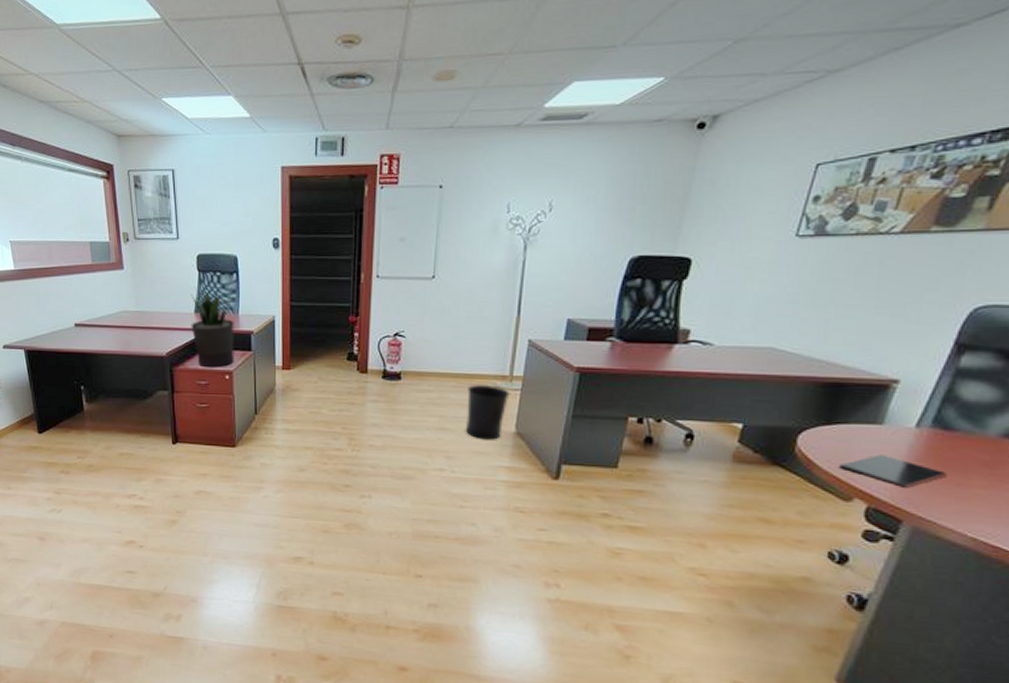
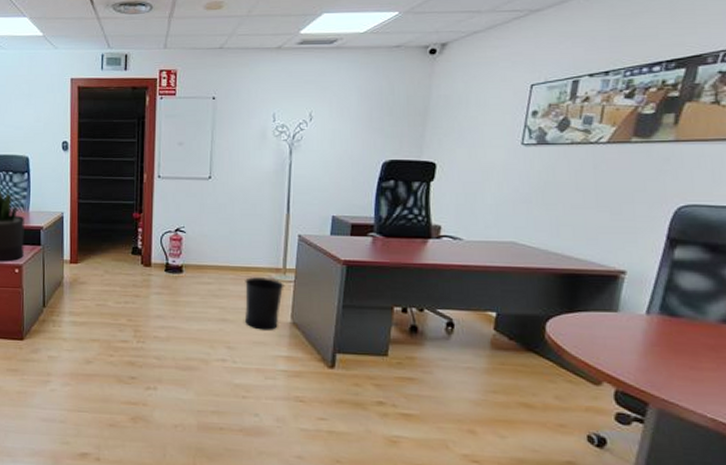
tablet: present [839,454,947,488] -> none [586,340,680,371]

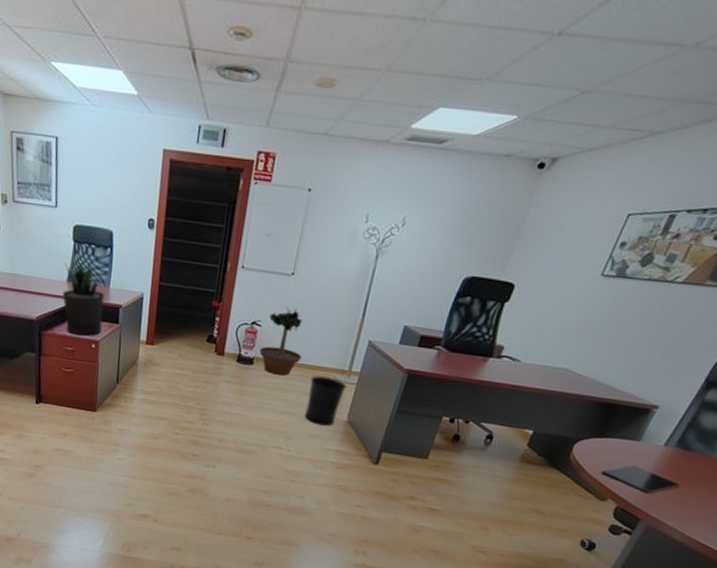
potted tree: none [187,210,232,281] -> present [259,306,303,376]
tablet: none [586,340,680,371] -> present [601,465,680,494]

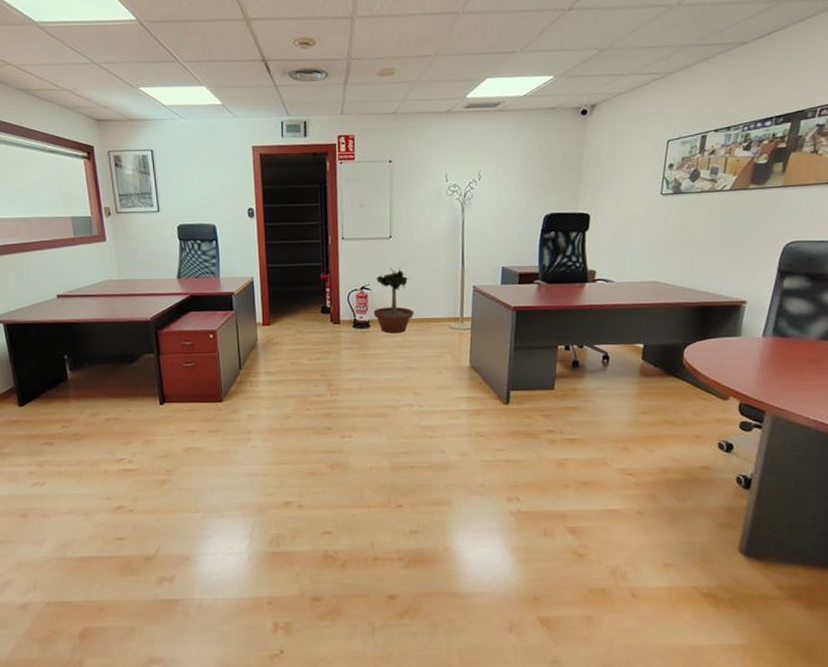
planter: present [62,256,105,337] -> none [173,254,217,329]
waste bin: present [305,376,347,426] -> none [427,327,462,375]
tablet: present [601,465,680,494] -> none [716,360,789,385]

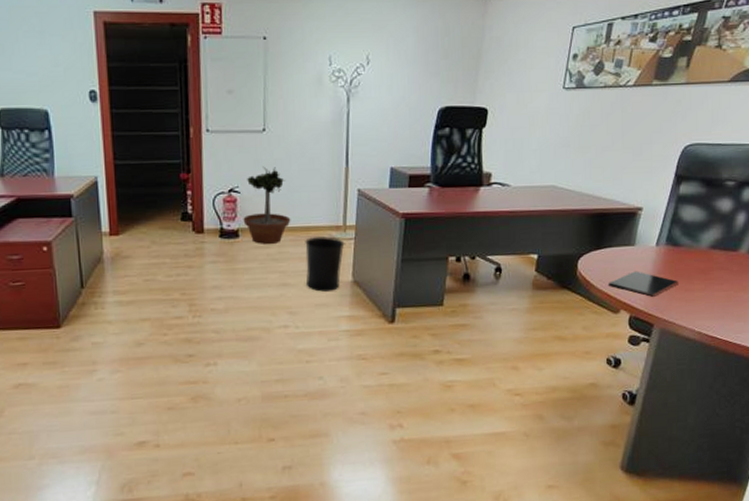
waste bin: none [427,327,462,375] -> present [305,236,345,292]
tablet: none [716,360,789,385] -> present [608,271,679,297]

